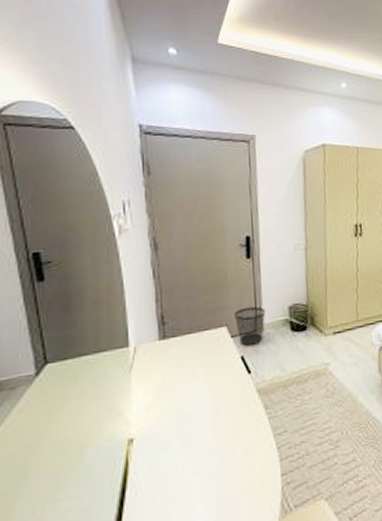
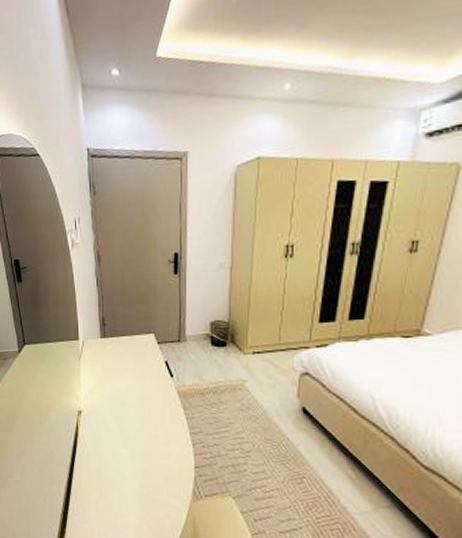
wastebasket: present [234,306,265,346] -> none [161,319,188,353]

